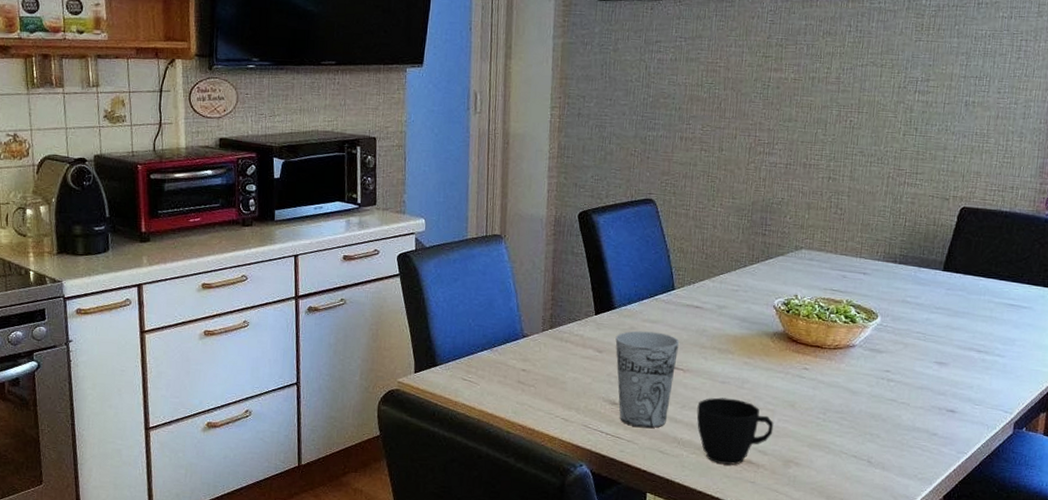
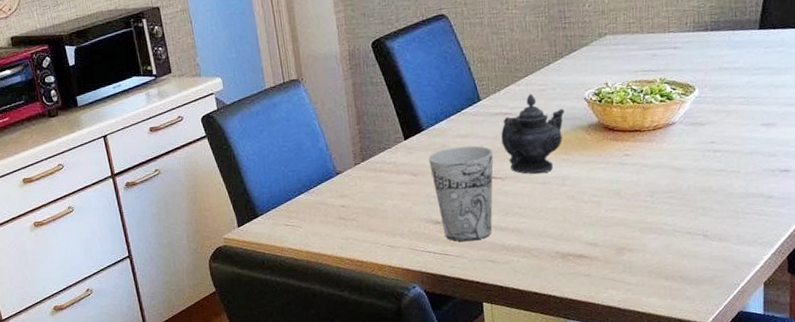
teapot: none [689,292,753,372] -> present [501,94,565,174]
cup: present [696,397,774,465] -> none [521,197,602,263]

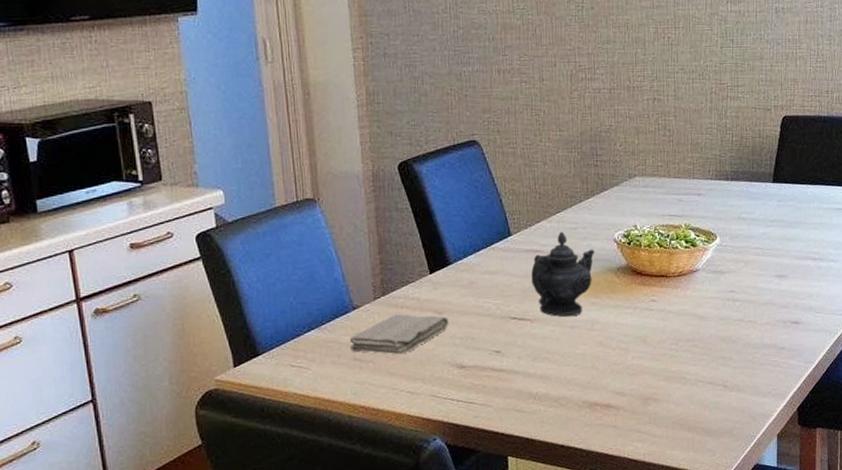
washcloth: none [334,177,423,213] -> present [349,314,448,355]
cup: present [428,145,493,242] -> none [455,283,523,389]

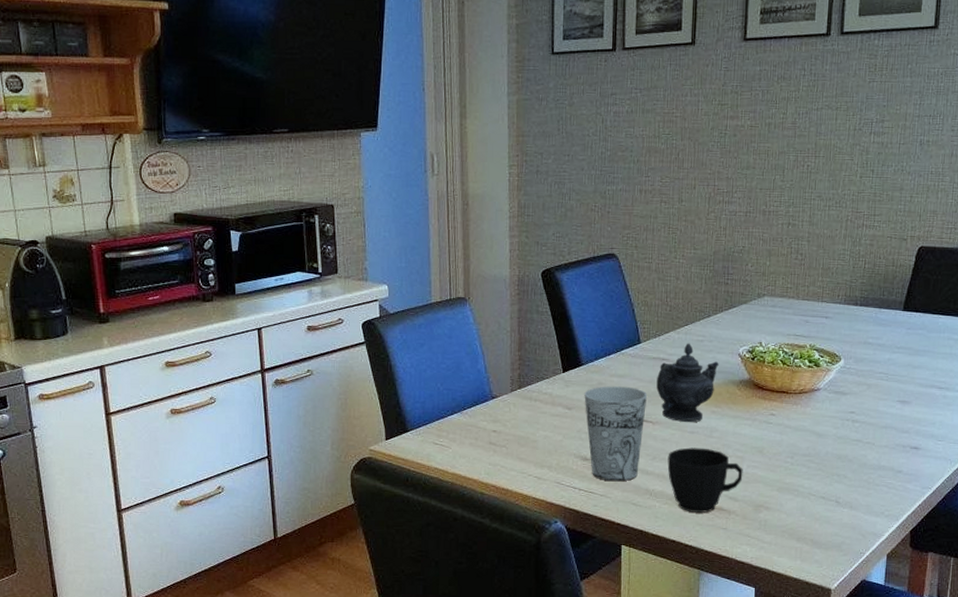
washcloth: present [349,314,448,355] -> none [486,406,576,443]
cup: none [455,283,523,389] -> present [584,386,647,482]
cup: none [549,342,629,413] -> present [667,447,743,513]

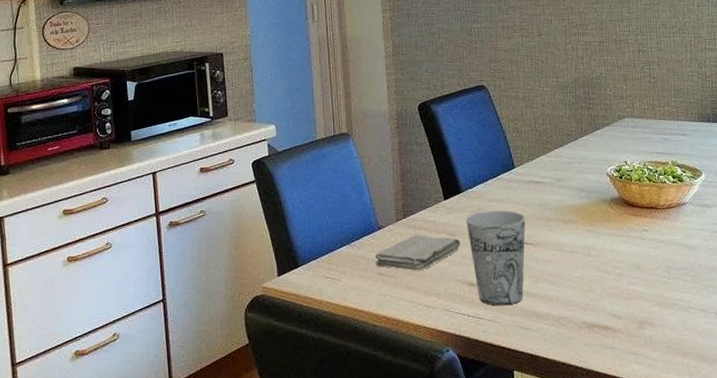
washcloth: none [486,406,576,443] -> present [375,235,460,271]
teapot: present [656,343,719,422] -> none [533,165,590,242]
cup: present [667,447,743,513] -> none [550,267,624,333]

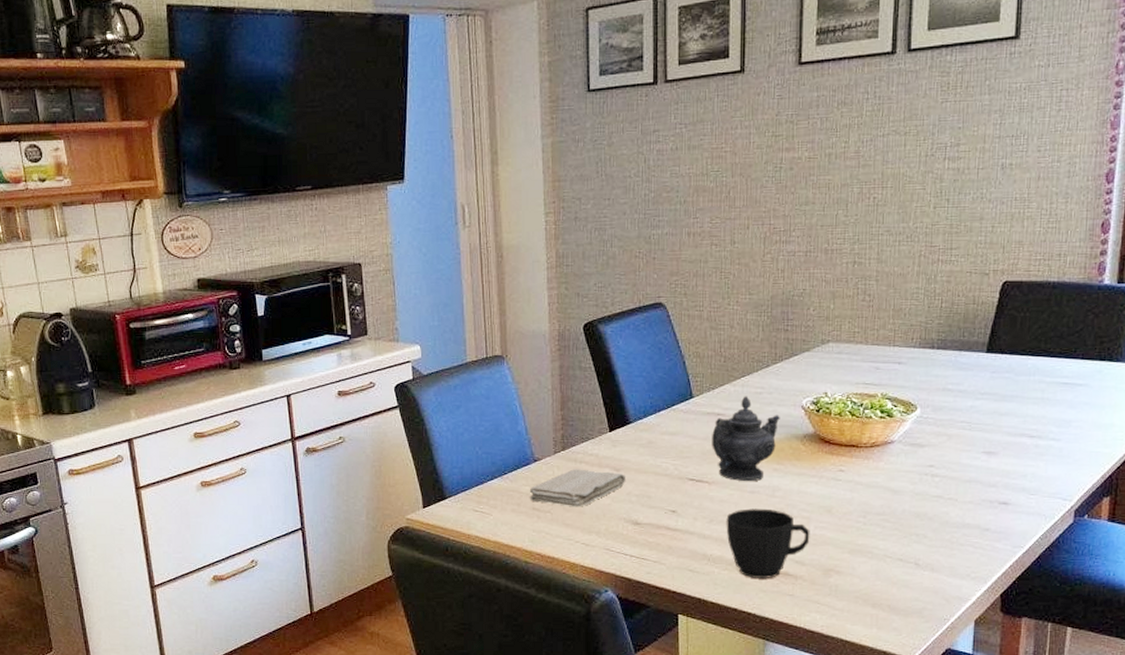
cup: present [466,210,526,306] -> none [633,445,701,547]
teapot: none [533,165,590,242] -> present [712,396,780,481]
cup: none [550,267,624,333] -> present [726,508,810,578]

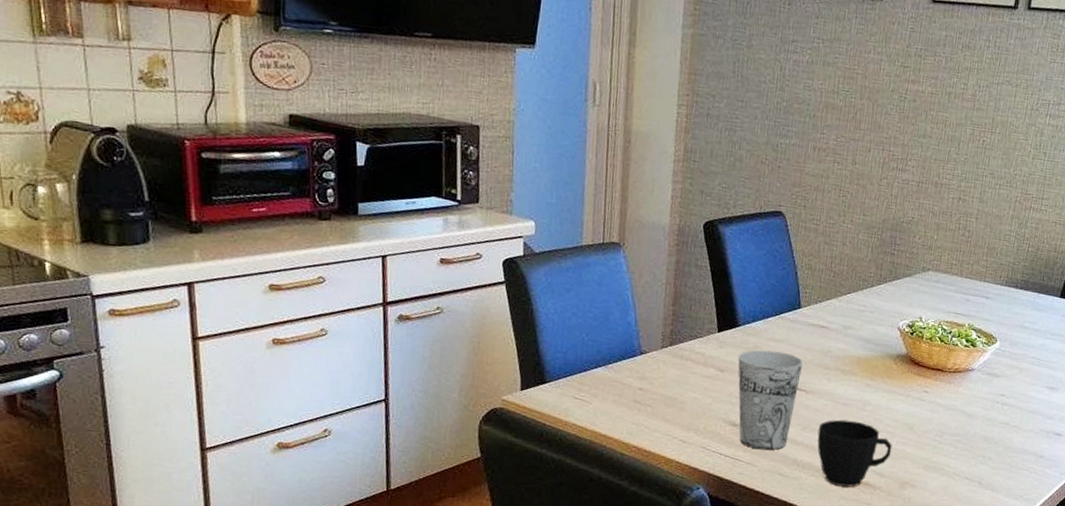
washcloth: present [529,469,625,507] -> none [632,365,729,404]
cup: none [633,445,701,547] -> present [738,350,803,451]
teapot: present [712,396,780,481] -> none [813,312,878,394]

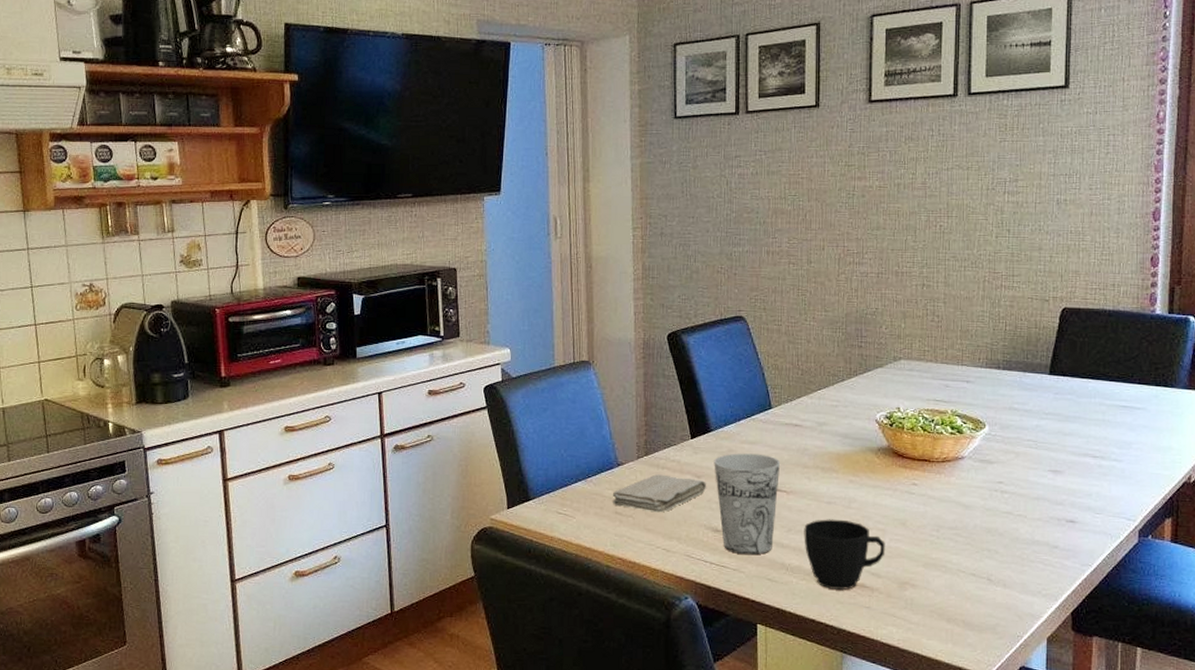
washcloth: none [632,365,729,404] -> present [612,474,706,513]

